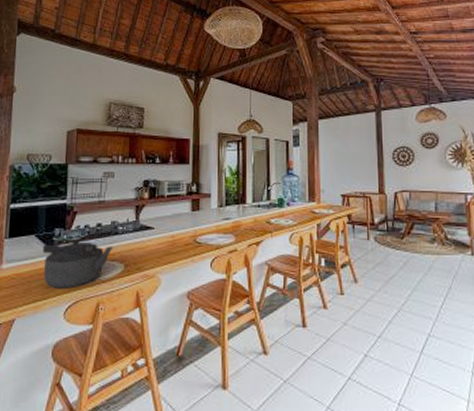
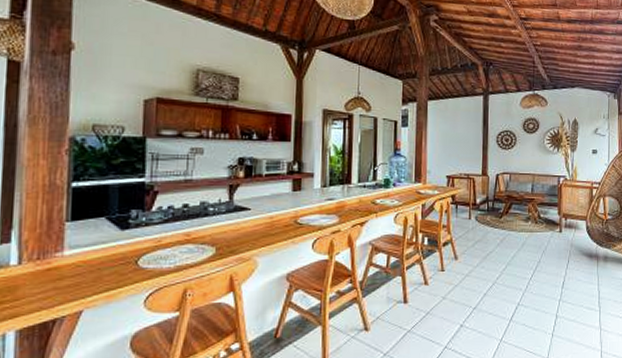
kettle: present [42,240,114,289] -> none [115,222,203,276]

